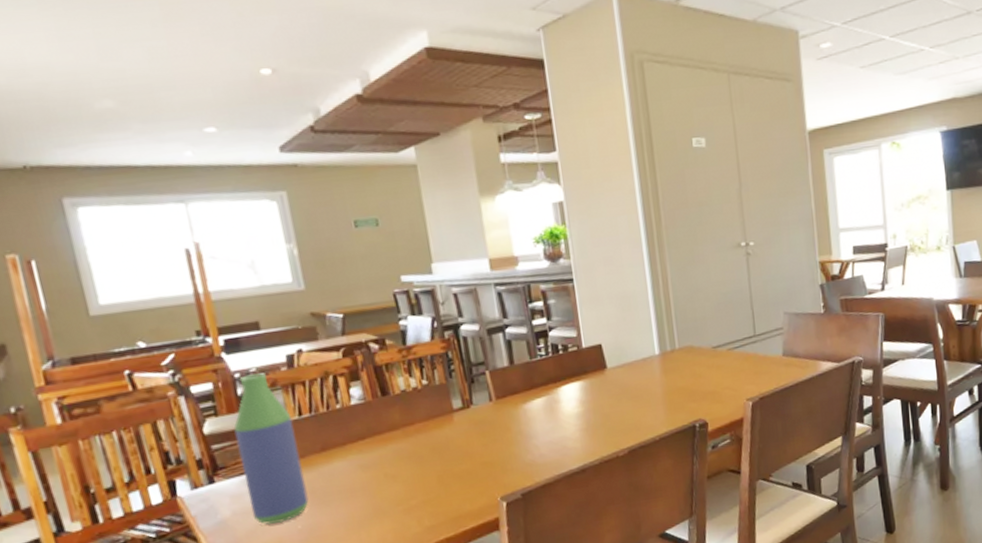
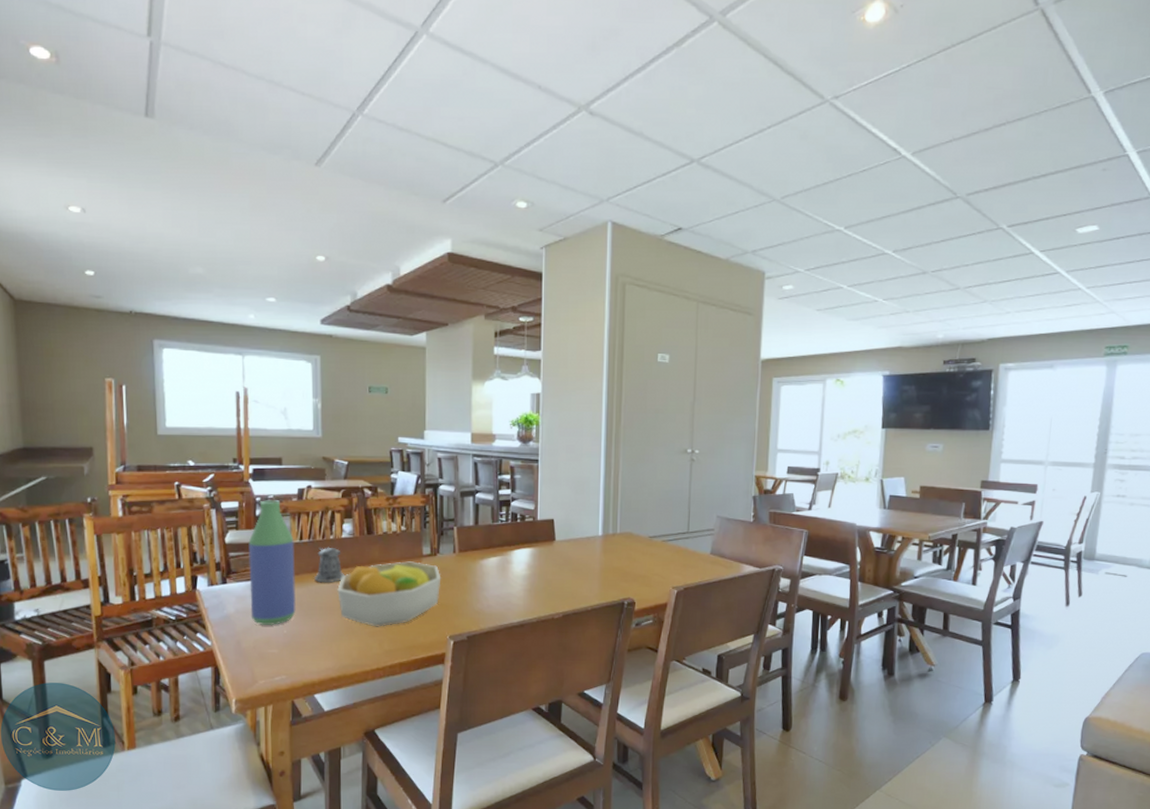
pepper shaker: none [323,418,363,463] -> present [314,547,345,583]
fruit bowl: none [355,419,482,503] -> present [337,561,441,627]

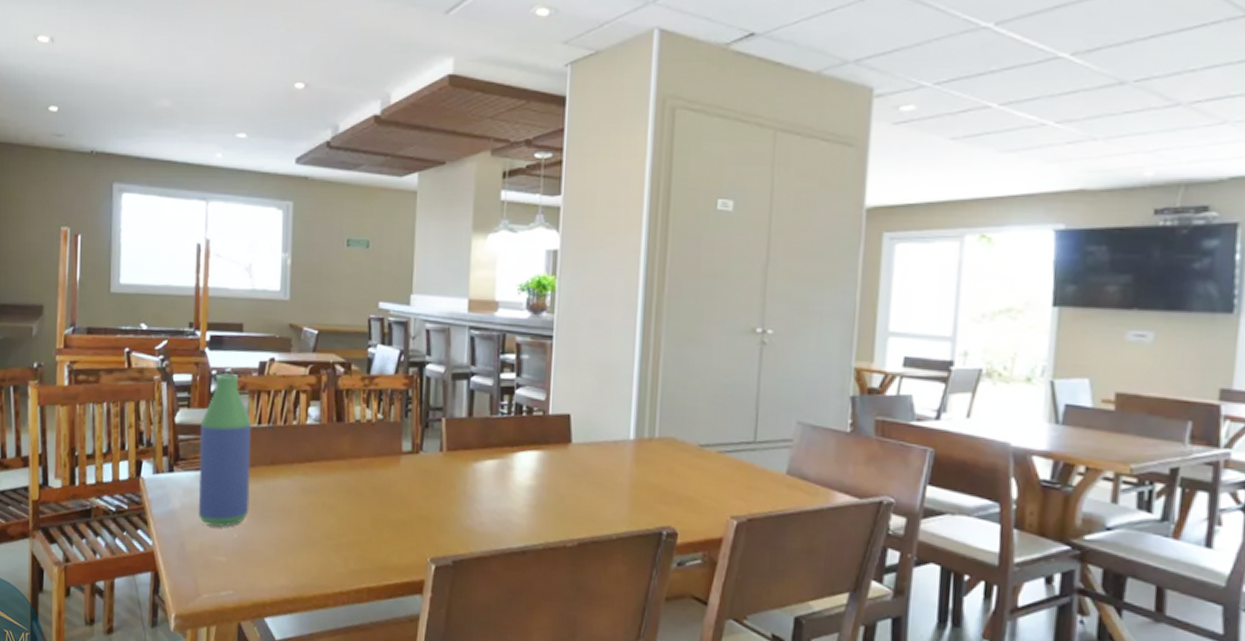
pepper shaker: present [314,547,345,583] -> none [272,434,308,479]
fruit bowl: present [337,561,441,627] -> none [298,458,424,540]

